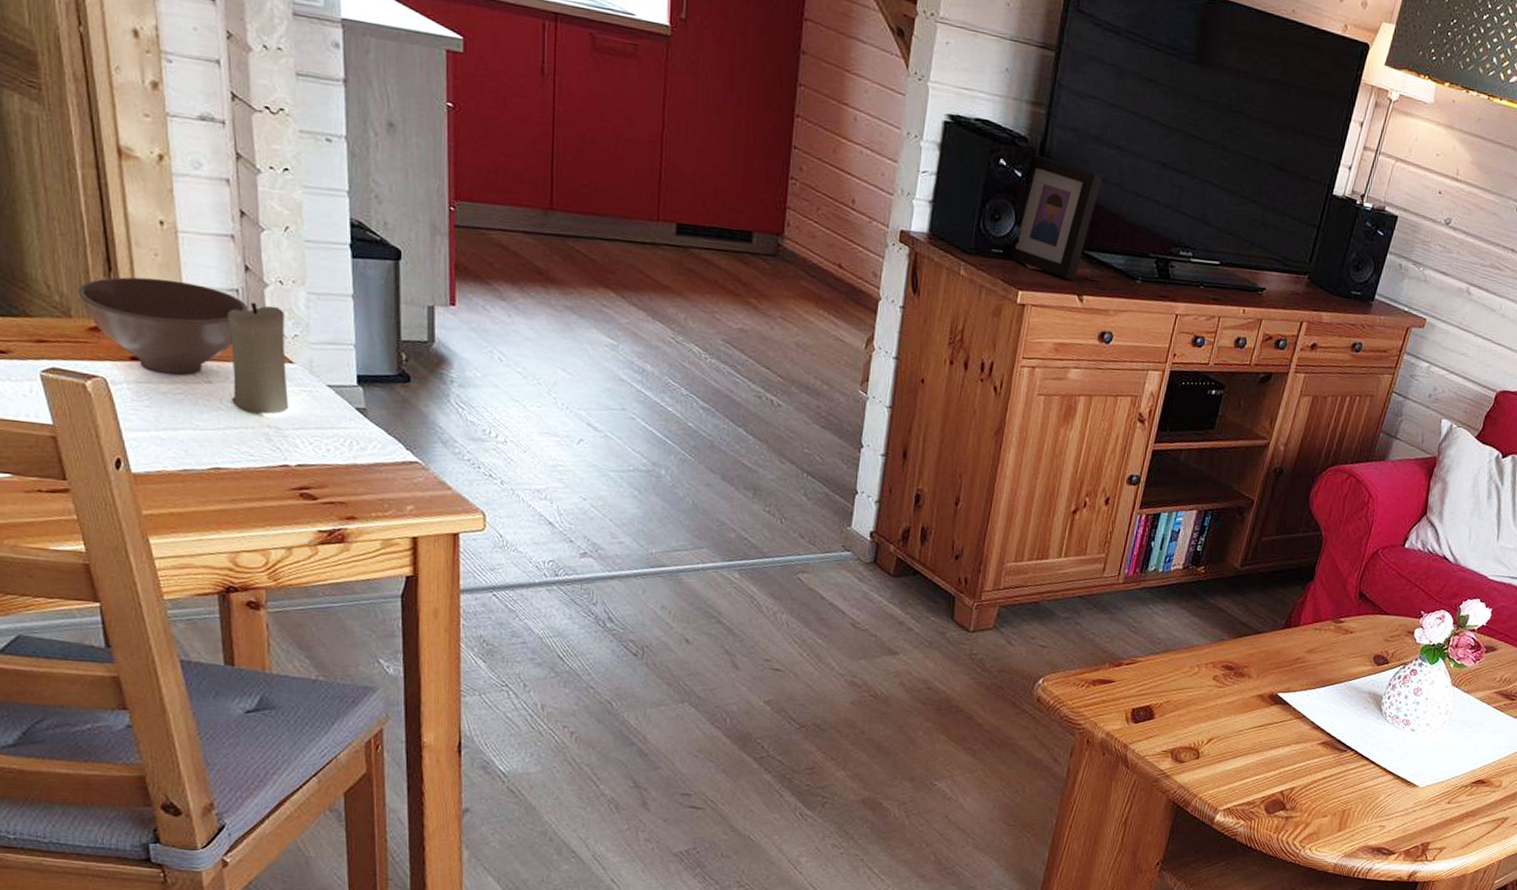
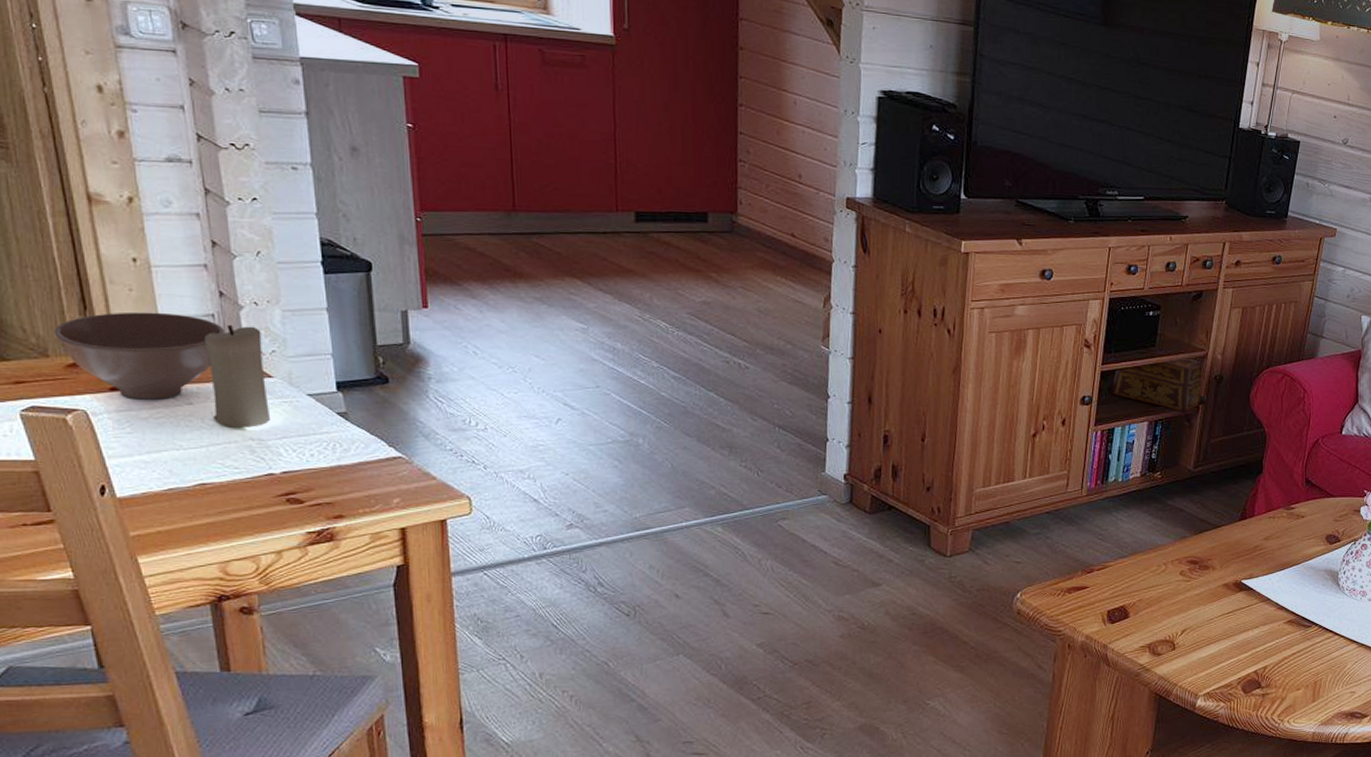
picture frame: present [1001,152,1103,280] -> none [942,117,1029,226]
decorative box: none [1160,445,1263,505] -> present [1110,357,1207,413]

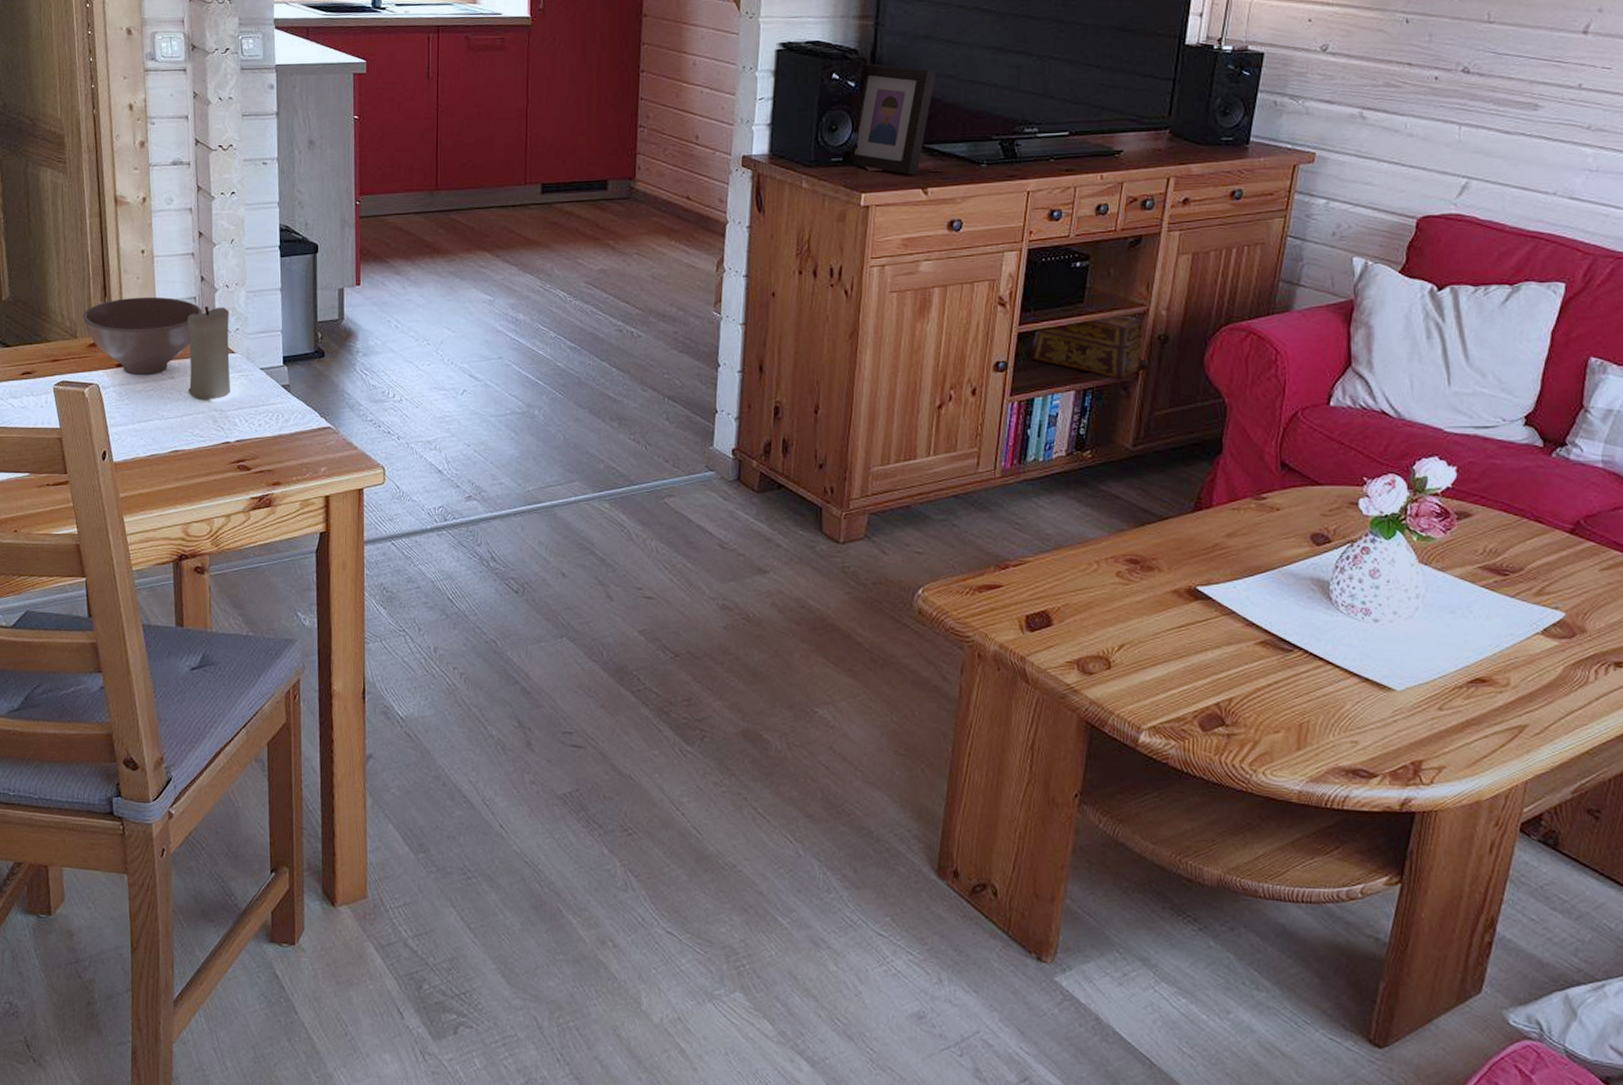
picture frame: none [942,117,1029,226] -> present [841,62,937,175]

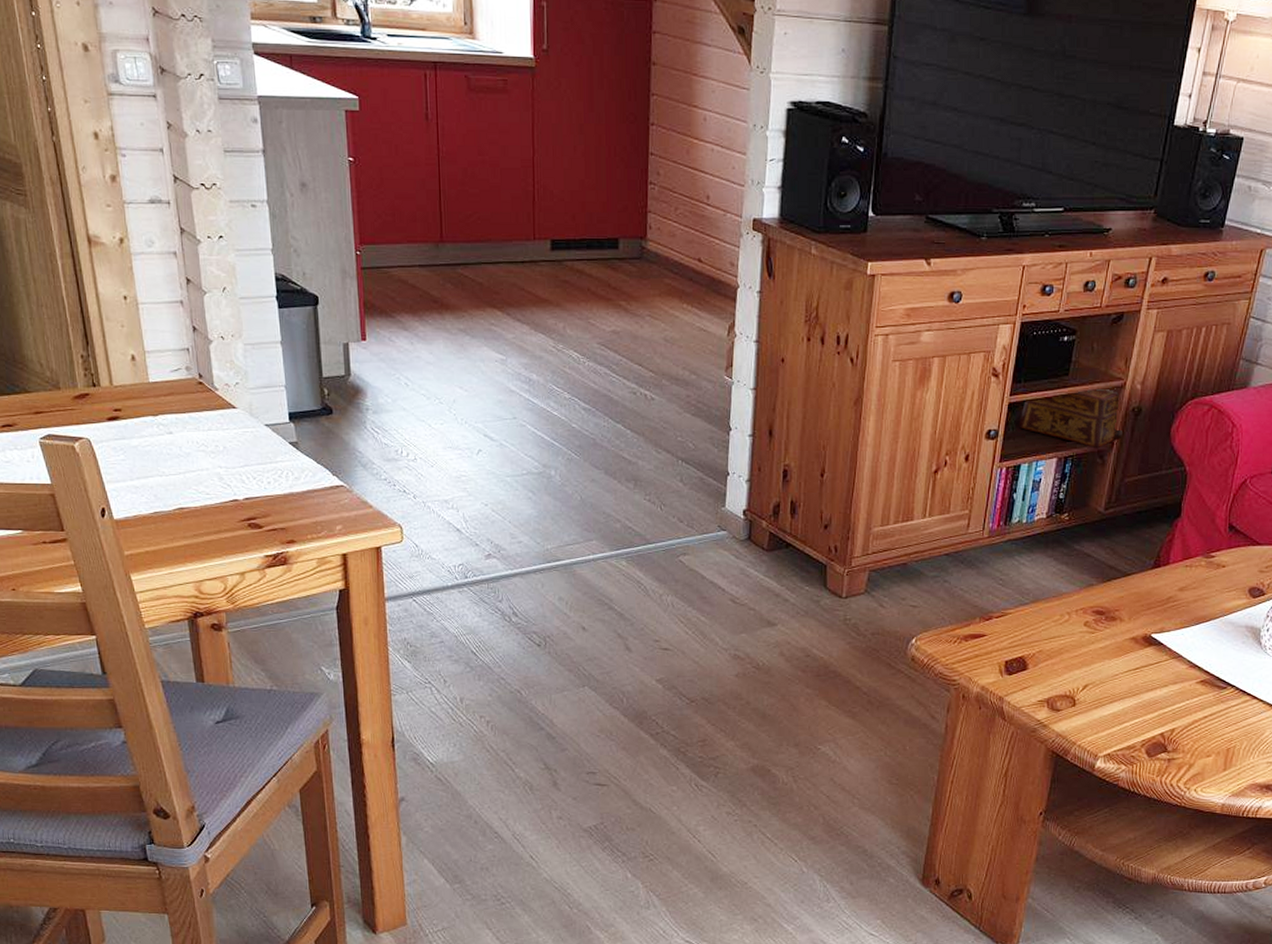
bowl: present [82,296,203,375] -> none [64,346,198,429]
candle: present [187,306,231,399] -> none [181,358,236,456]
picture frame: present [841,62,937,175] -> none [849,127,942,245]

